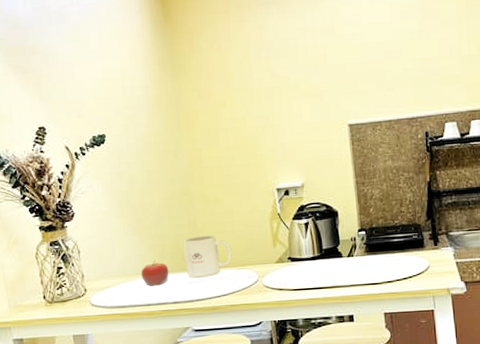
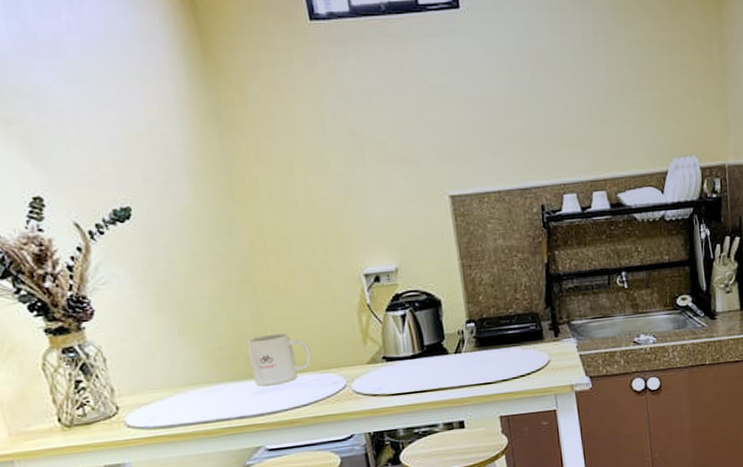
fruit: present [141,261,169,286] -> none [192,367,231,399]

